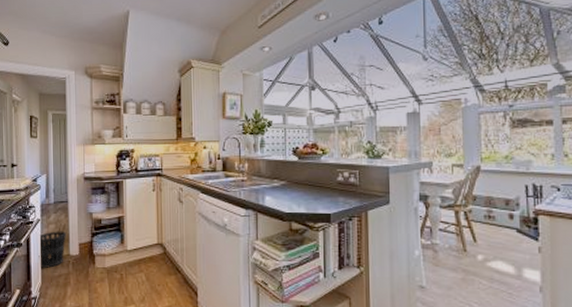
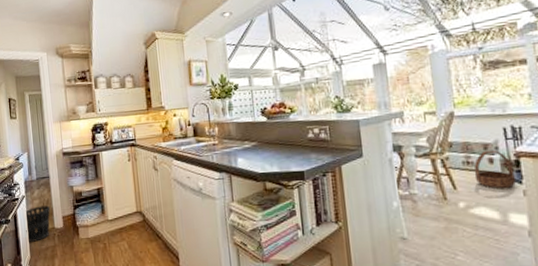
basket: none [494,206,532,245] -> present [474,150,516,189]

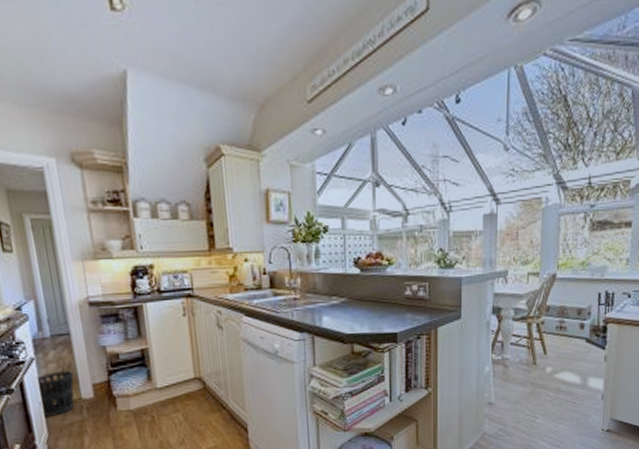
basket: present [474,150,516,189] -> none [564,315,601,355]

